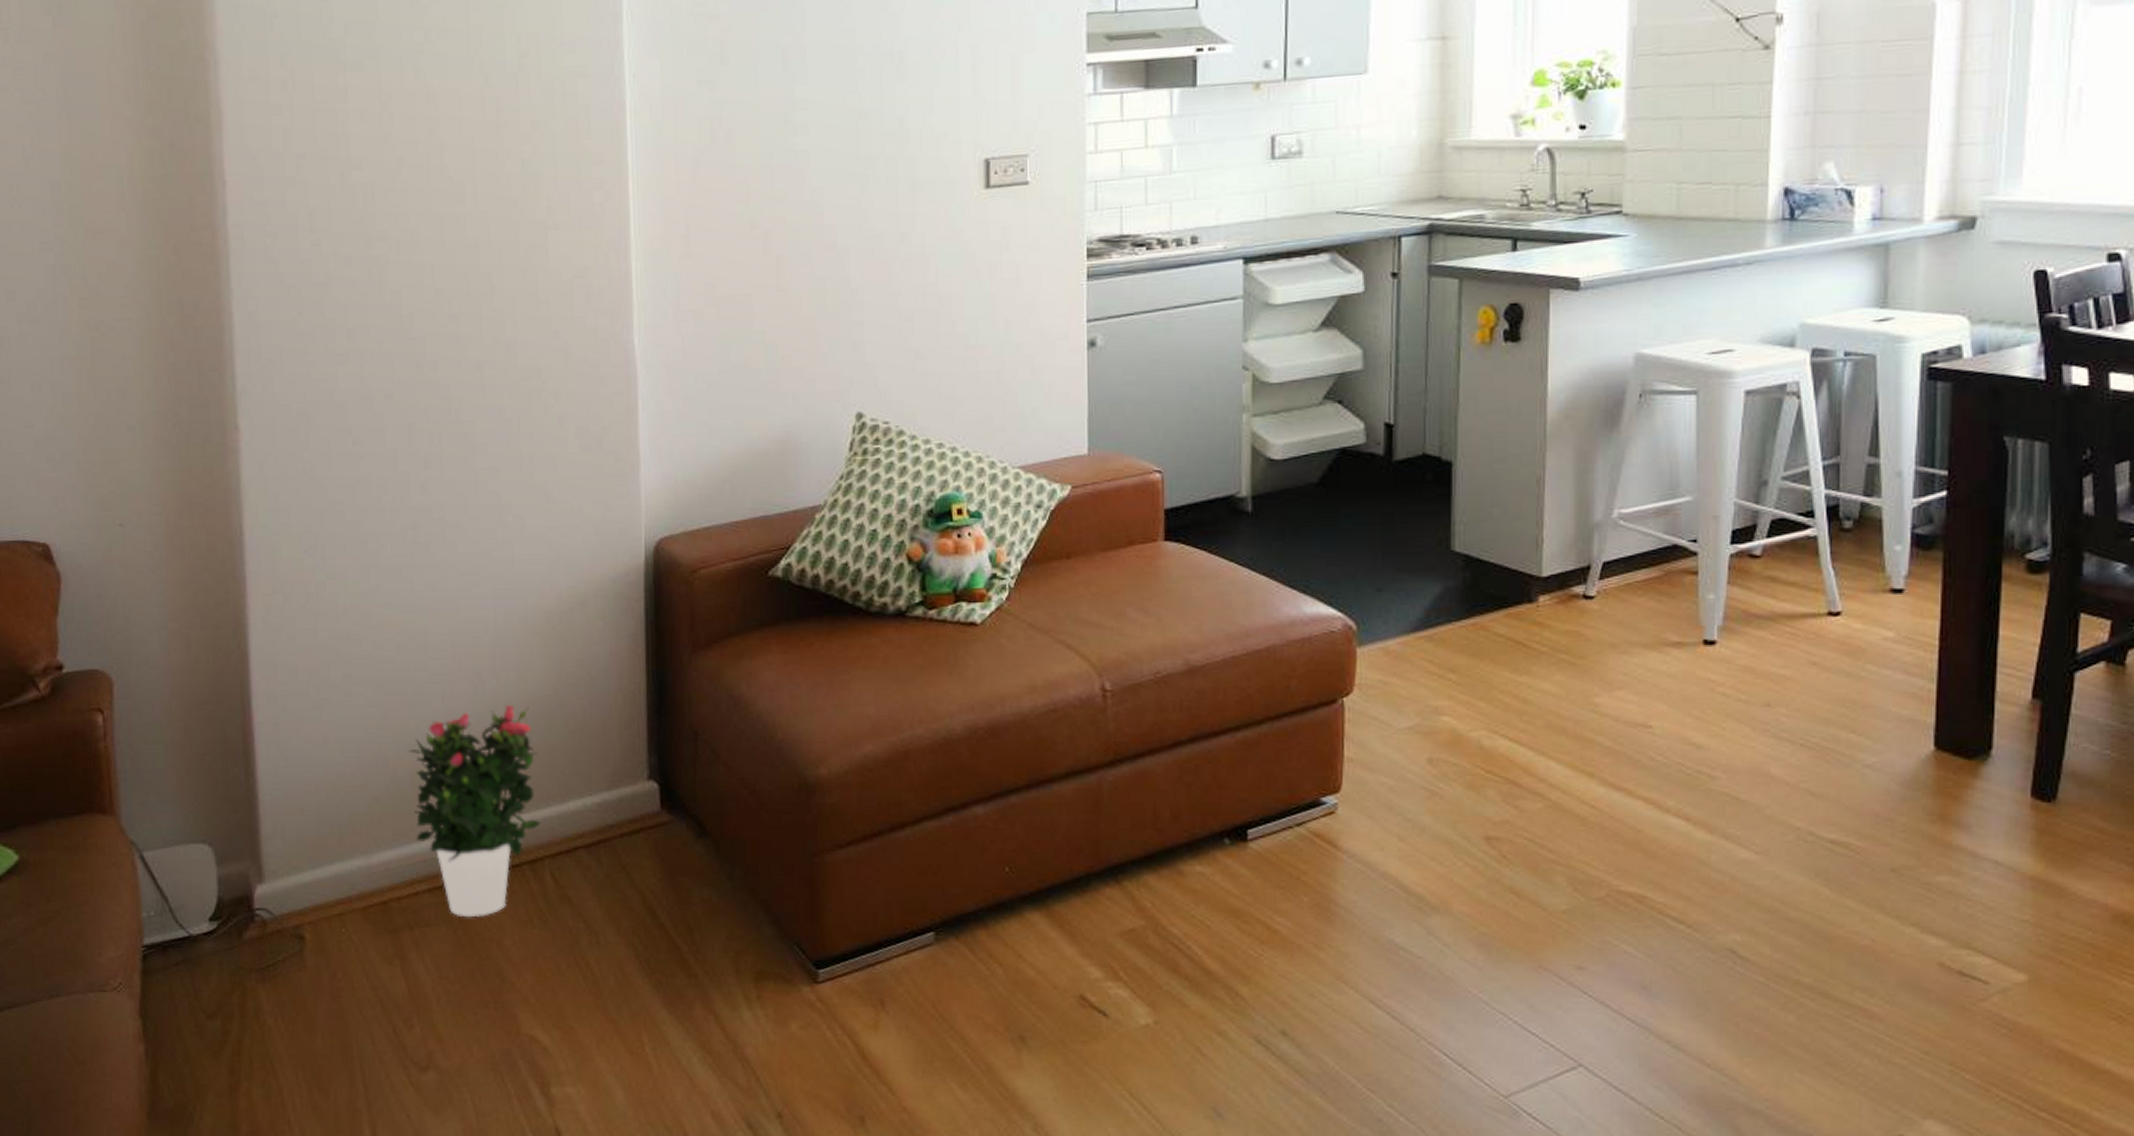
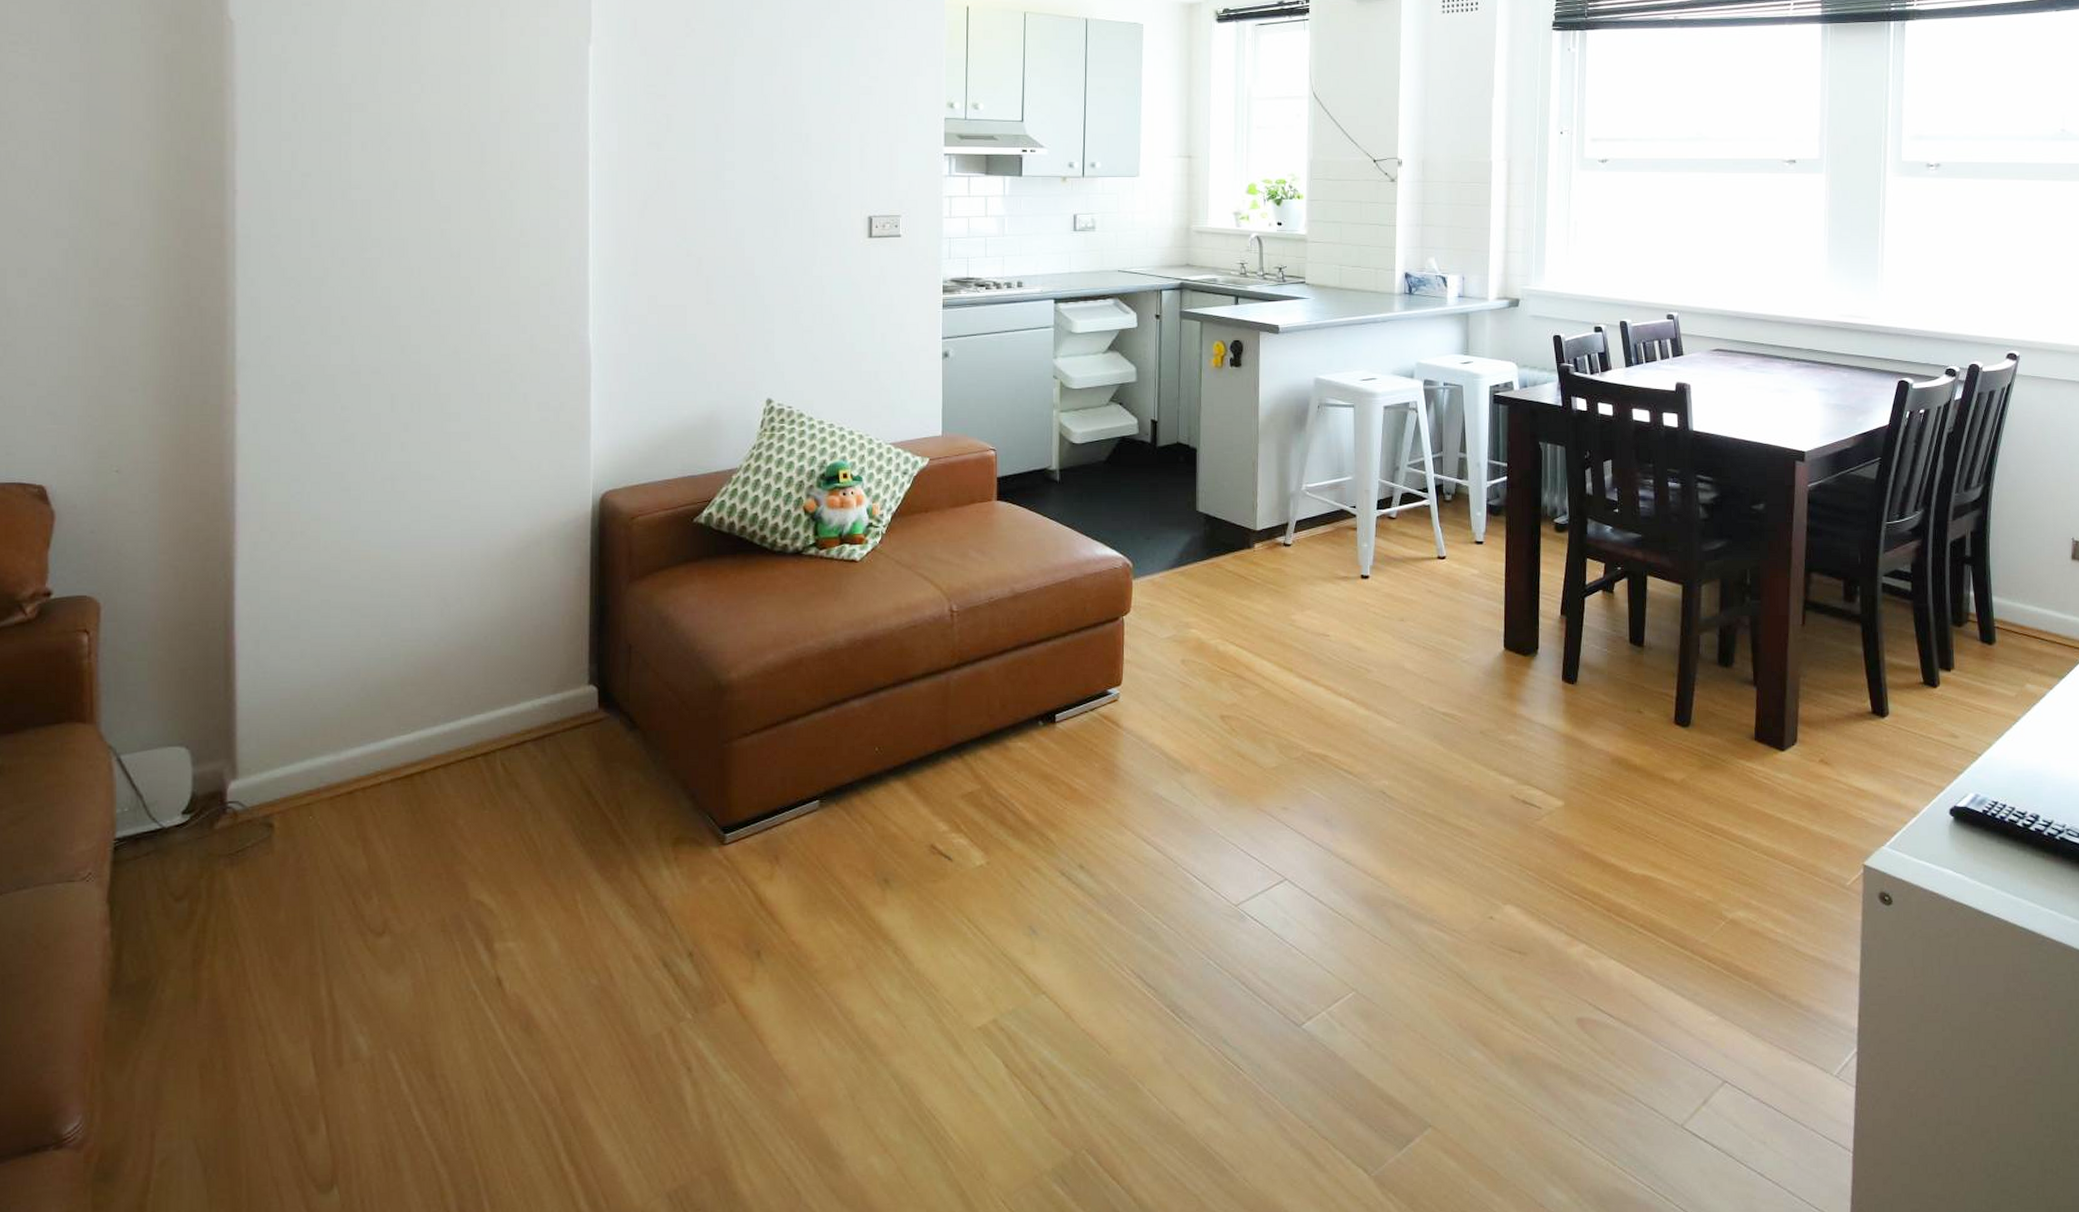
potted flower: present [408,704,541,918] -> none [378,624,494,803]

